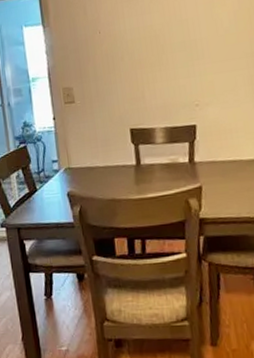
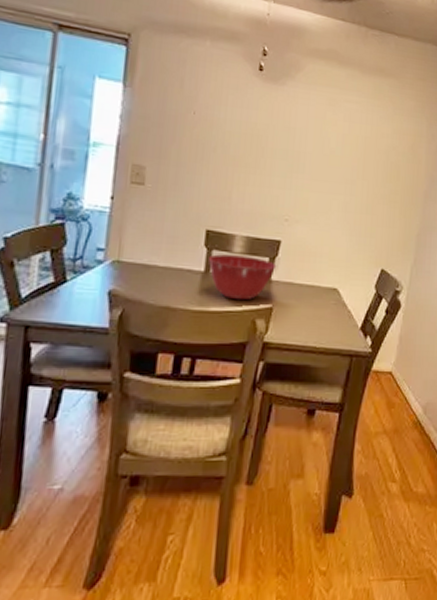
mixing bowl: none [136,144,197,185] -> present [208,254,277,301]

